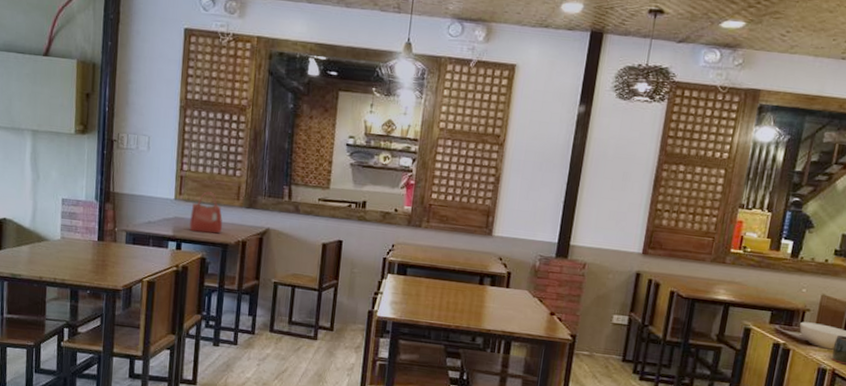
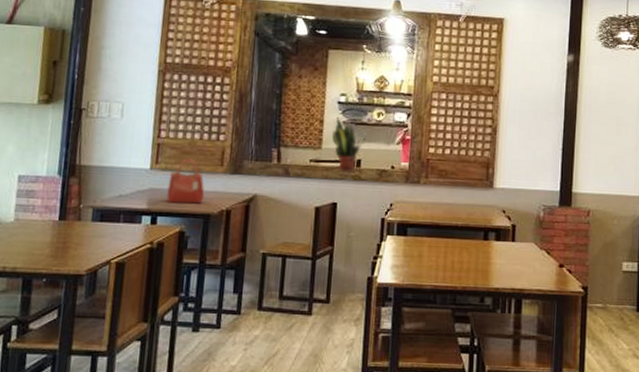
potted plant: none [340,159,372,213] -> present [332,117,366,172]

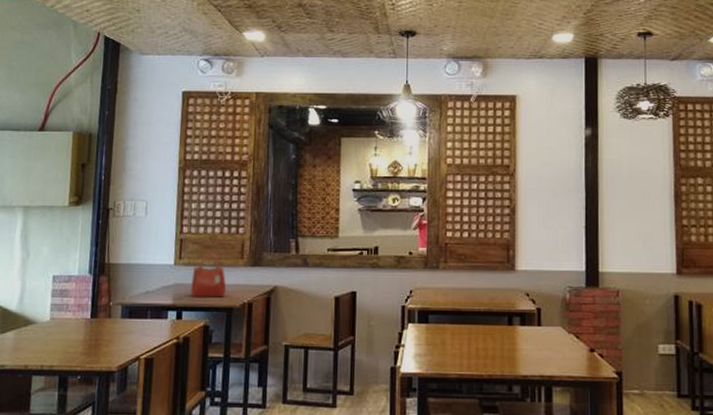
potted plant: present [332,117,366,172] -> none [349,205,382,260]

